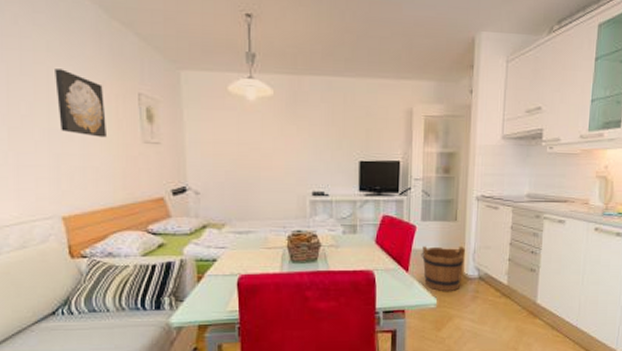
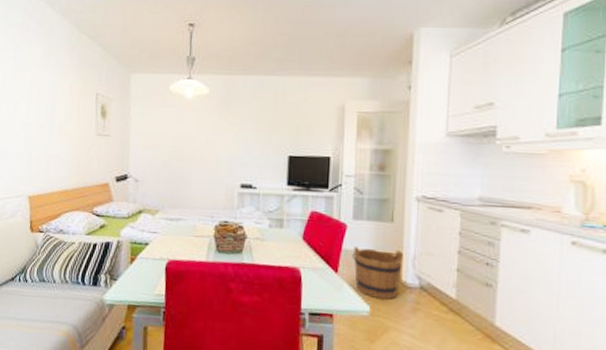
wall art: present [55,69,106,138] -> none [35,75,70,130]

